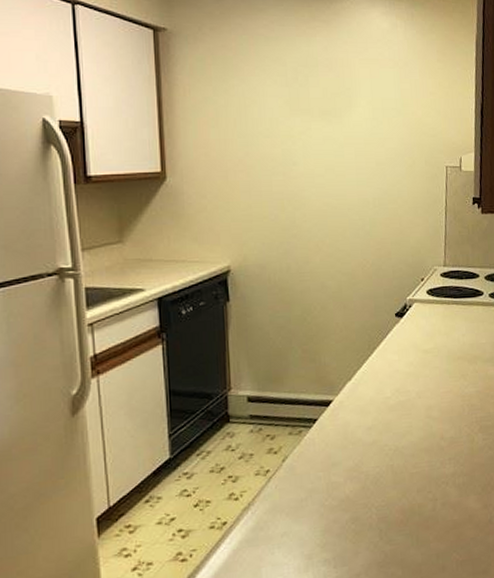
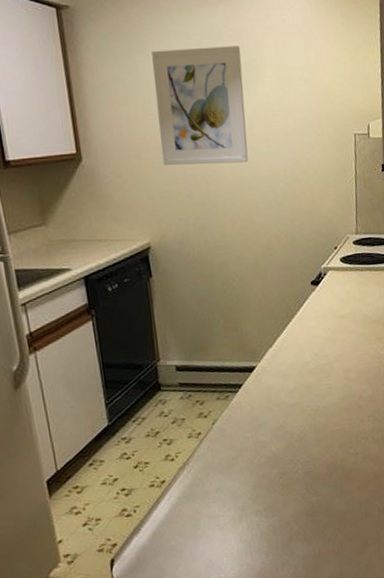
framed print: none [246,75,337,190] -> present [152,46,249,166]

